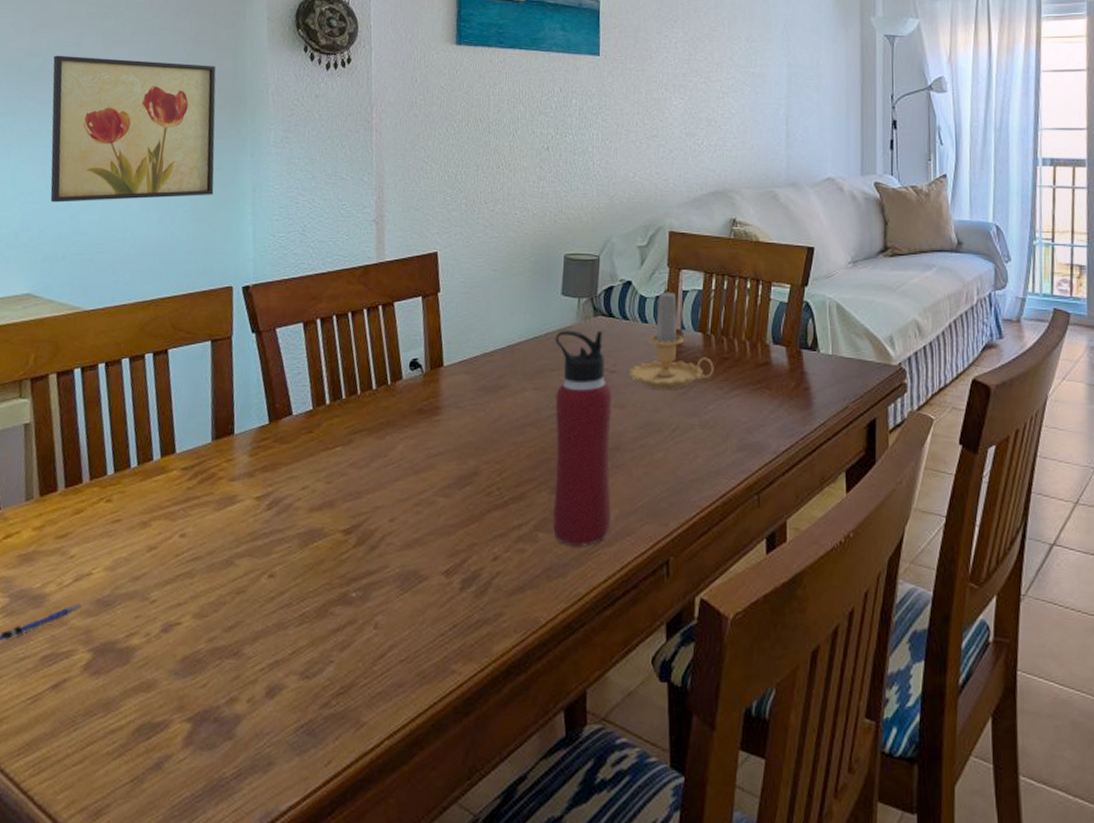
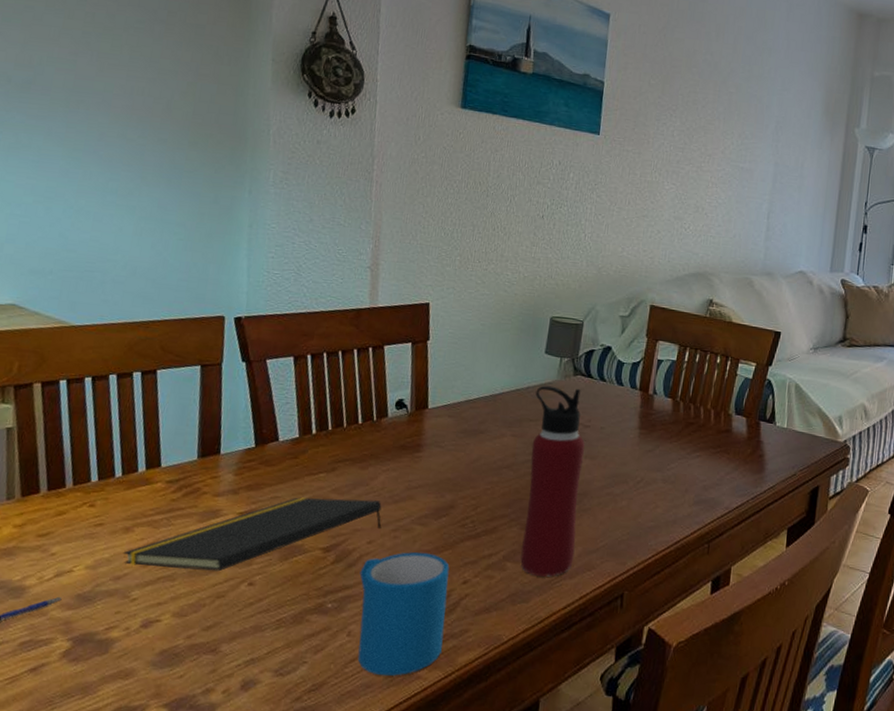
wall art: present [50,55,216,203] -> none [38,70,217,227]
notepad: none [141,472,403,564] -> present [123,497,382,572]
mug: none [383,527,478,673] -> present [357,552,450,676]
candle: present [629,289,714,390] -> none [601,357,680,447]

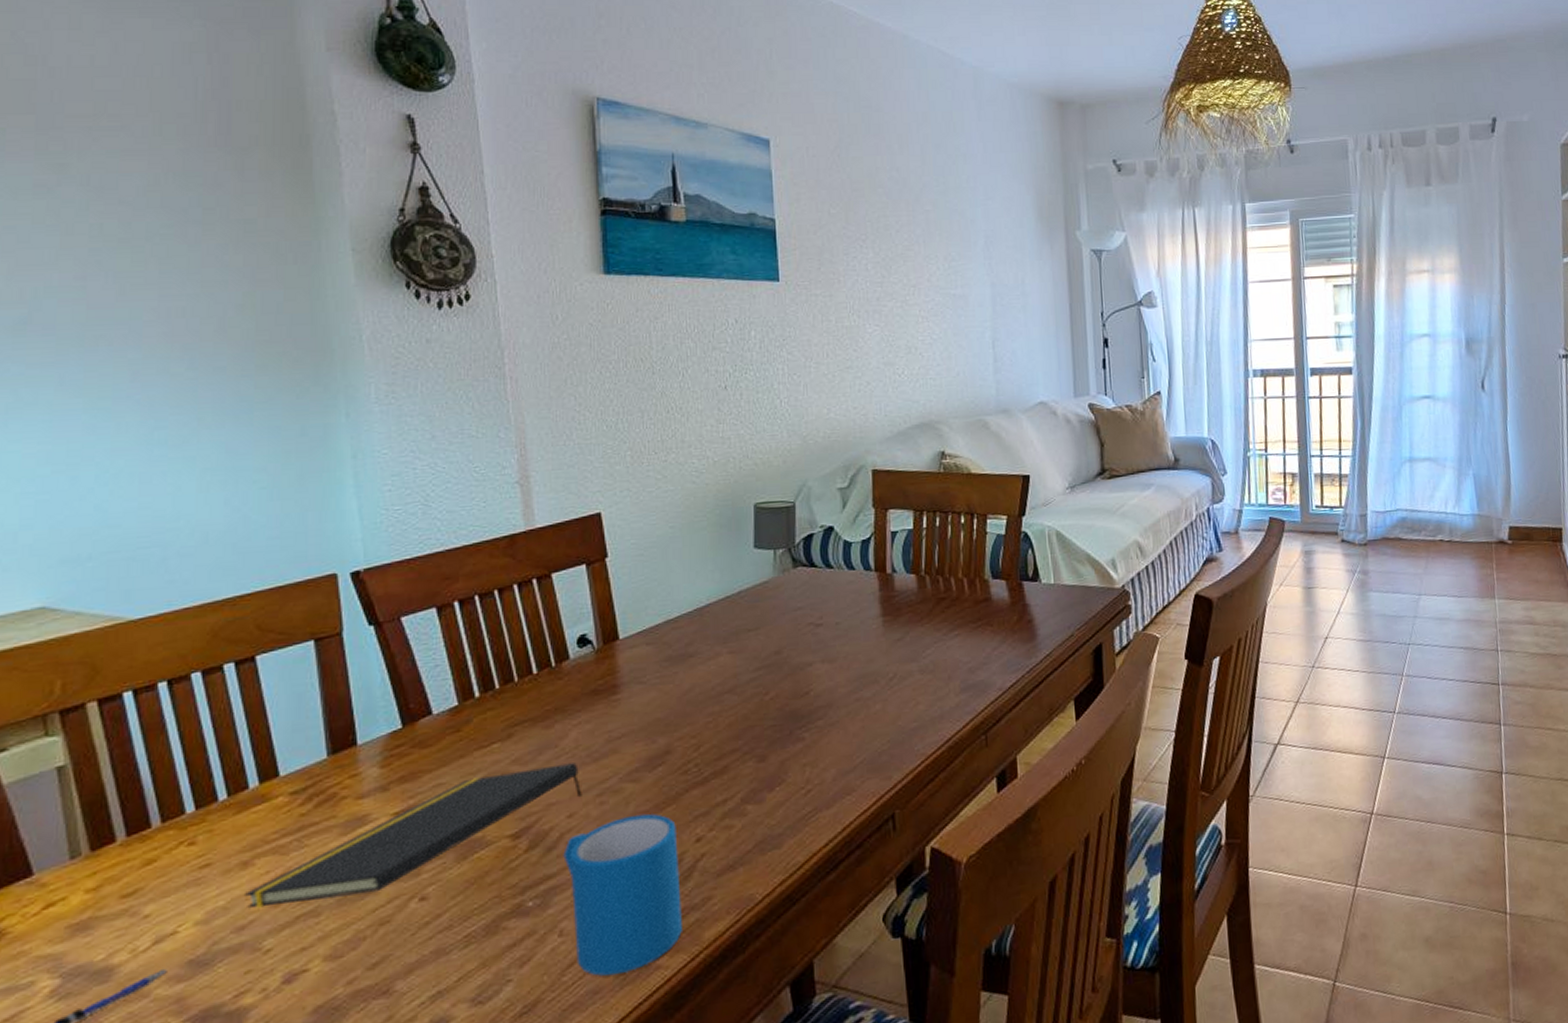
water bottle: present [520,385,585,577] -> none [750,582,828,815]

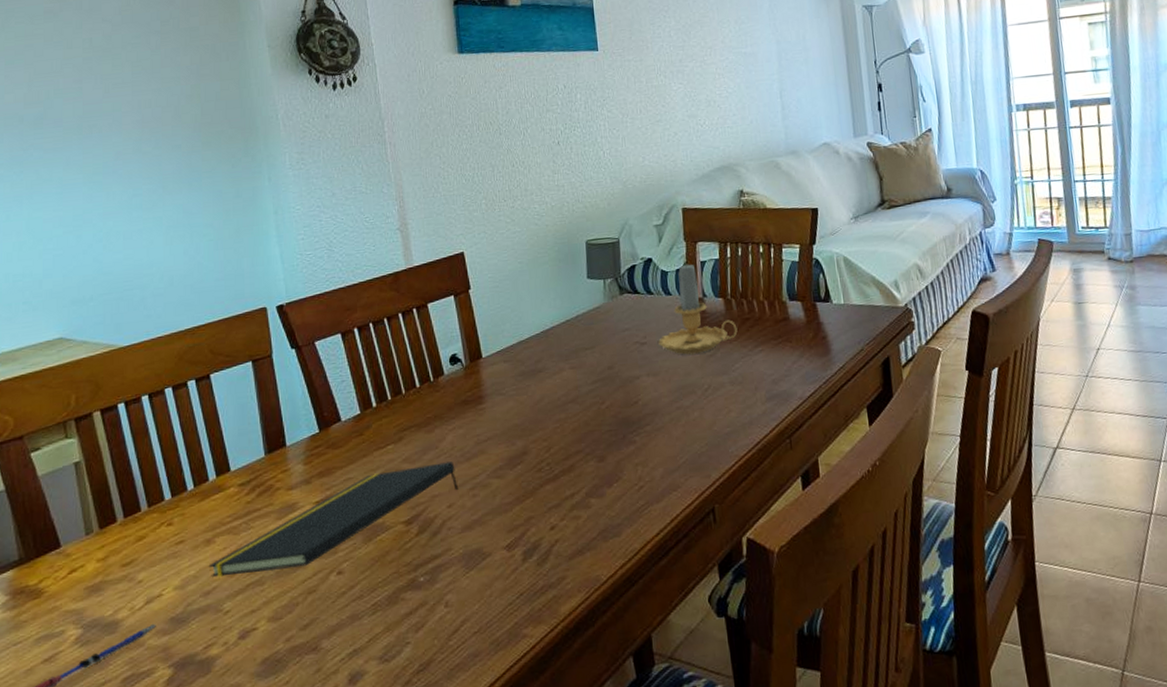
mug: present [563,813,682,977] -> none [446,505,543,642]
candle: none [837,531,931,639] -> present [658,262,738,355]

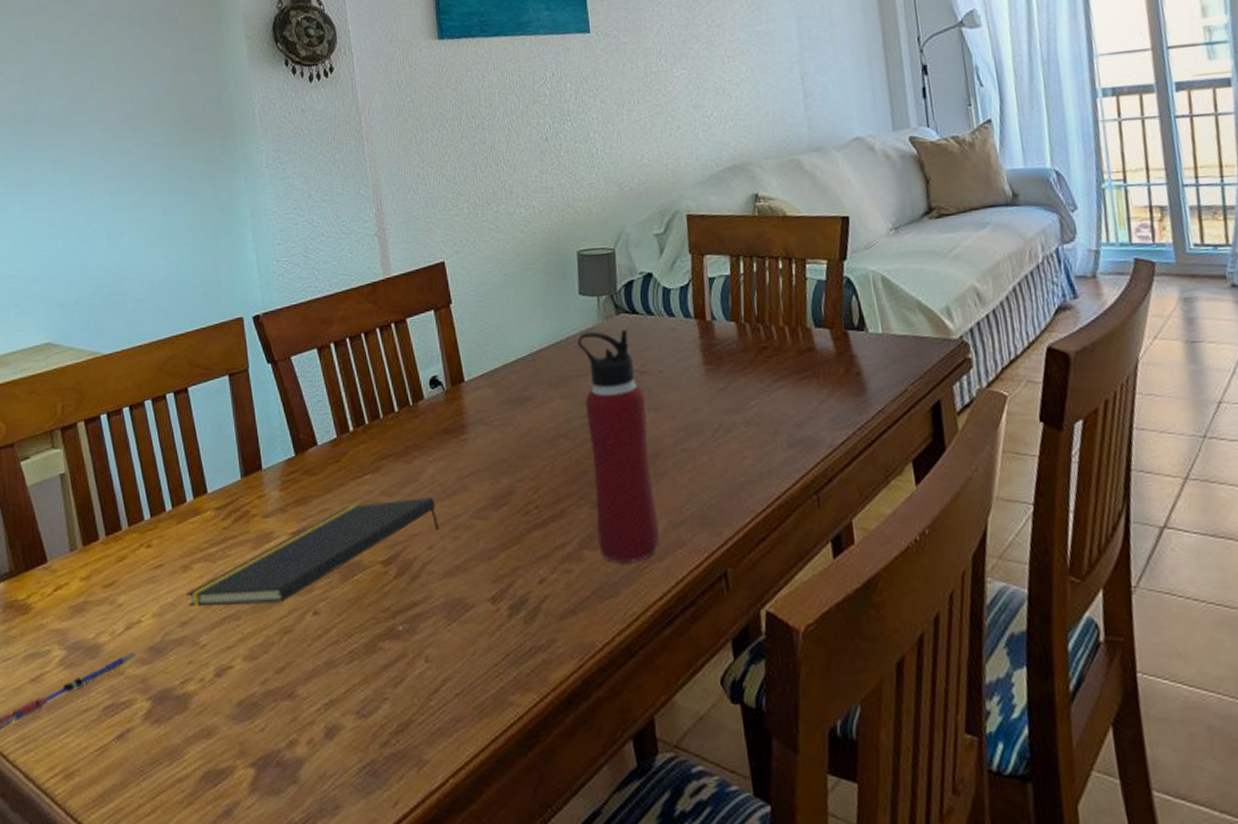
water bottle: none [586,307,657,507] -> present [577,329,660,563]
candle: present [658,262,738,355] -> none [660,278,753,388]

